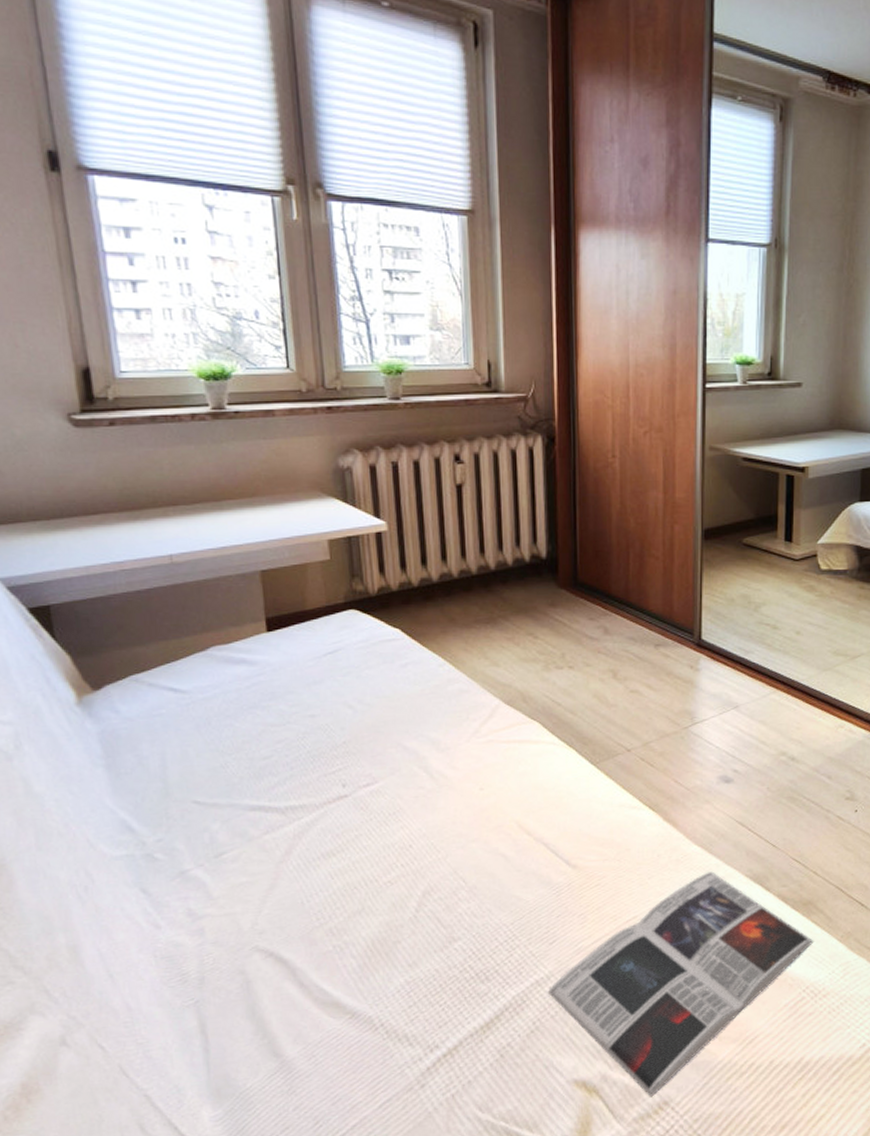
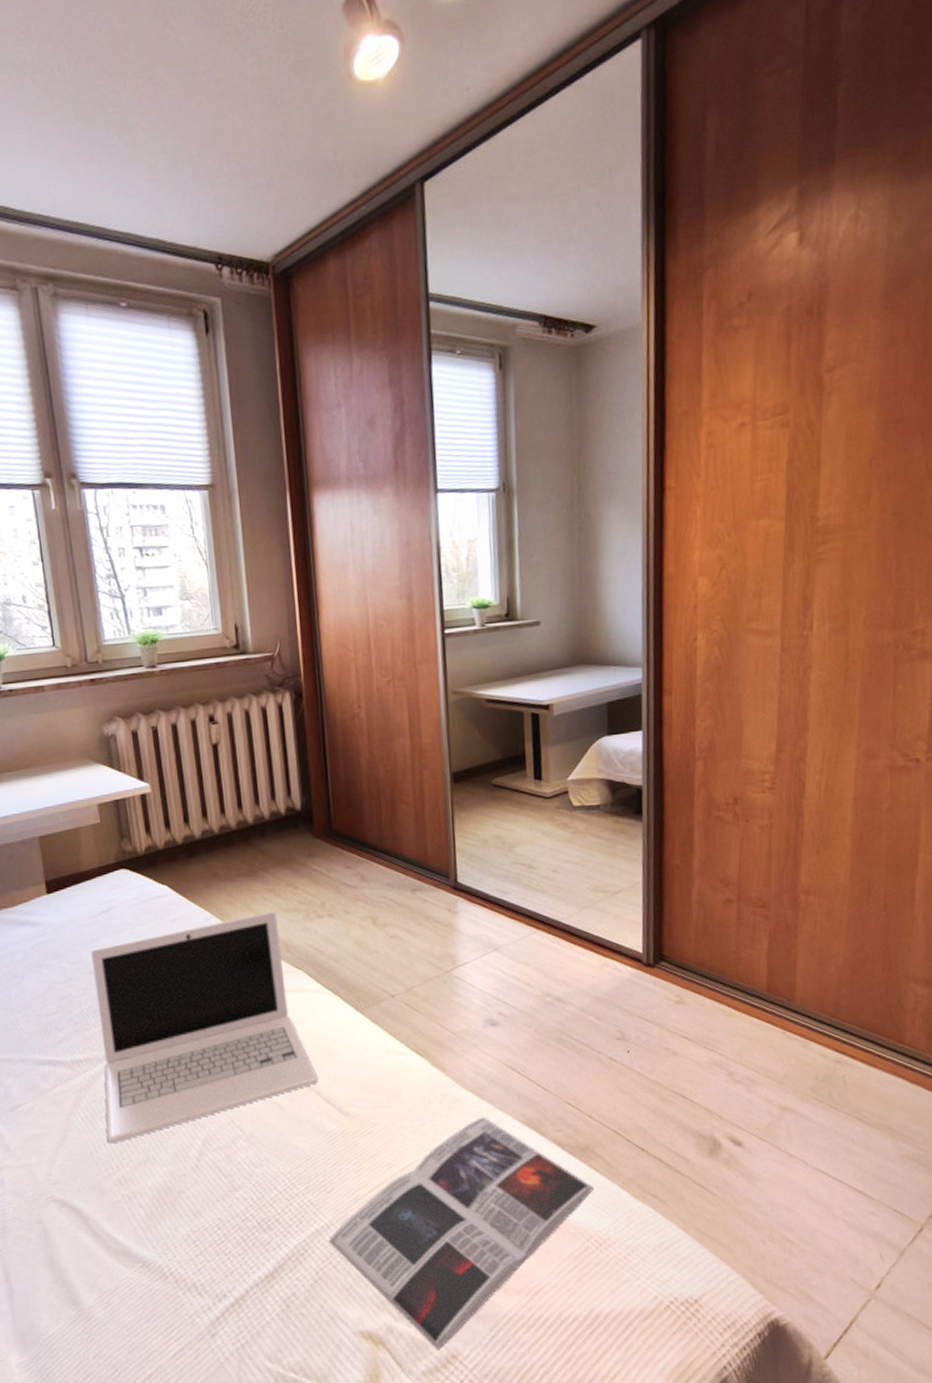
laptop: none [313,660,547,893] -> present [91,911,319,1143]

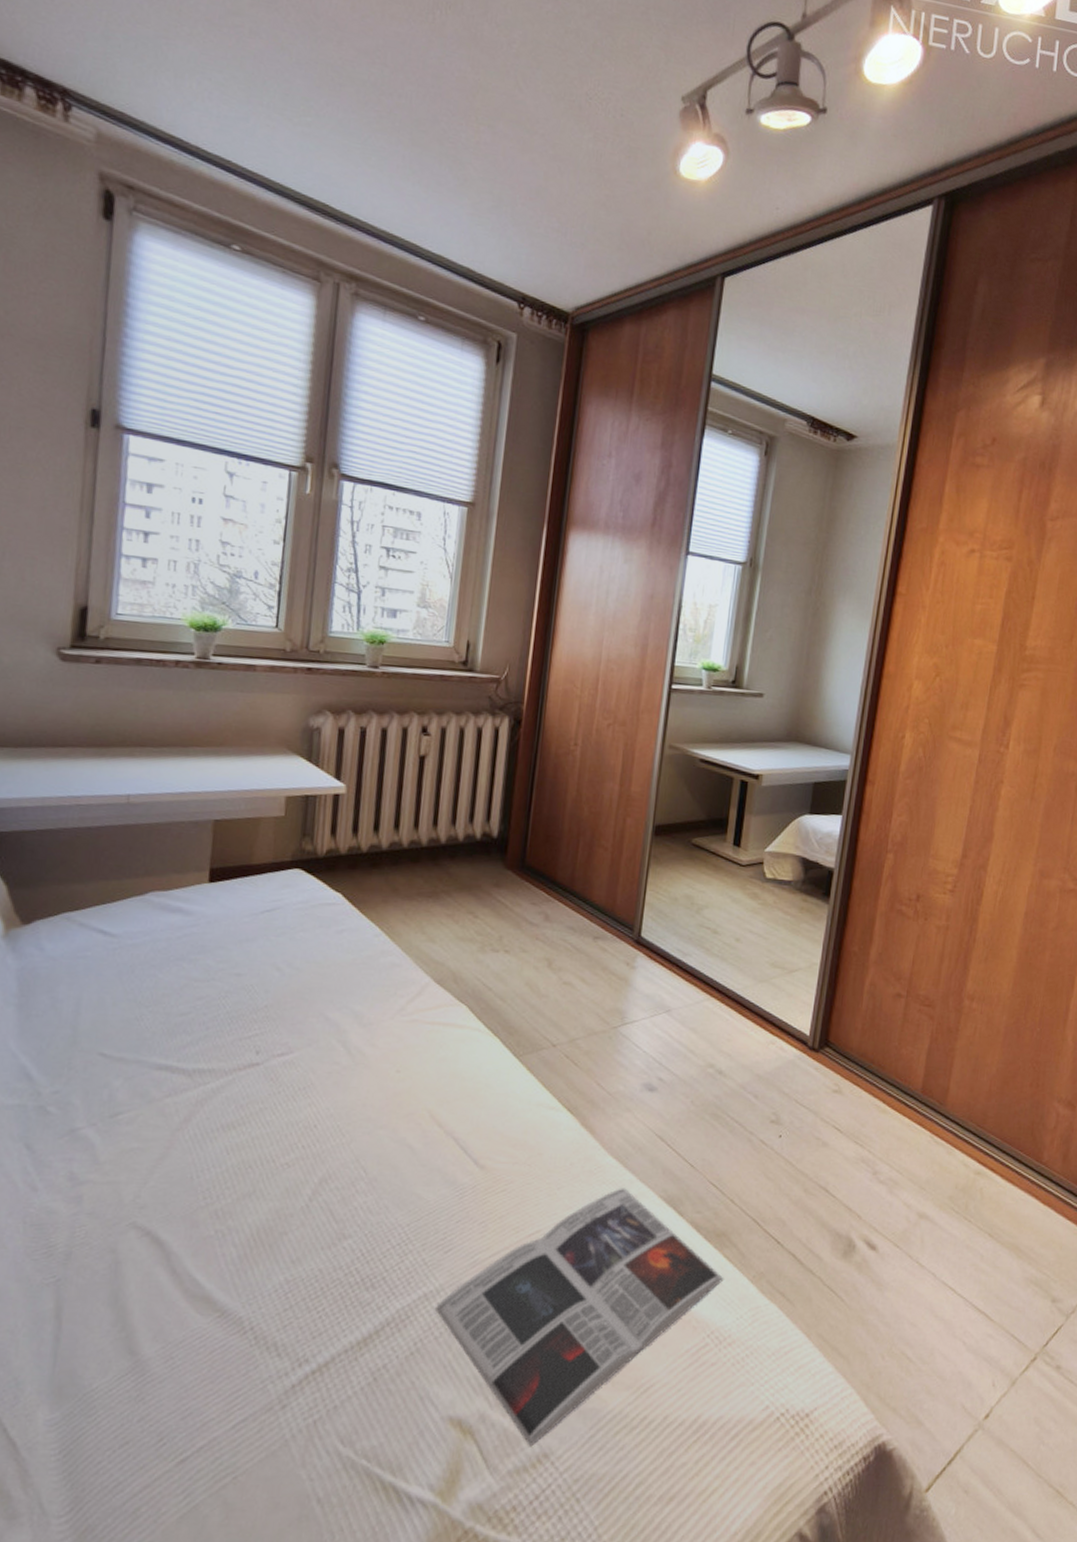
laptop: present [91,911,319,1143] -> none [213,937,460,1169]

